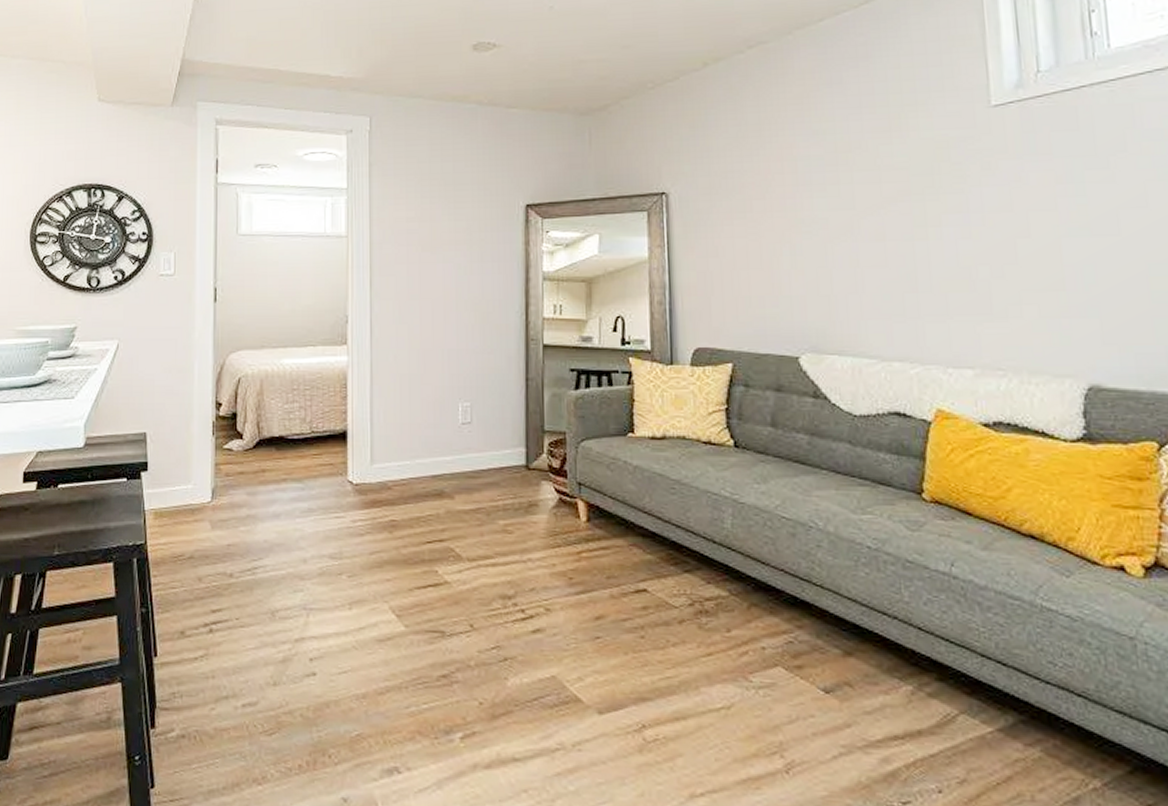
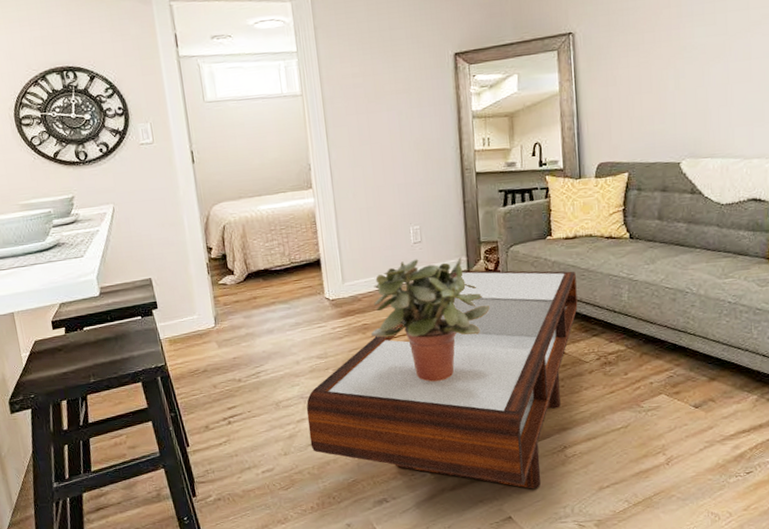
coffee table: none [308,465,666,783] -> present [306,270,578,489]
potted plant: none [398,444,552,609] -> present [370,257,491,382]

